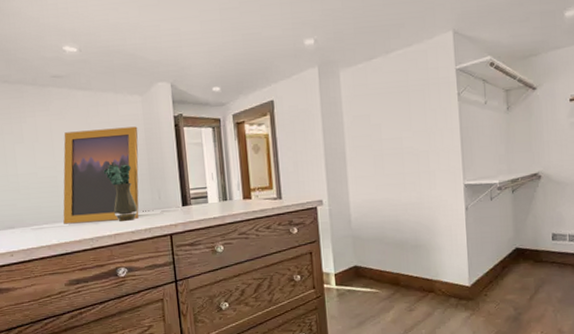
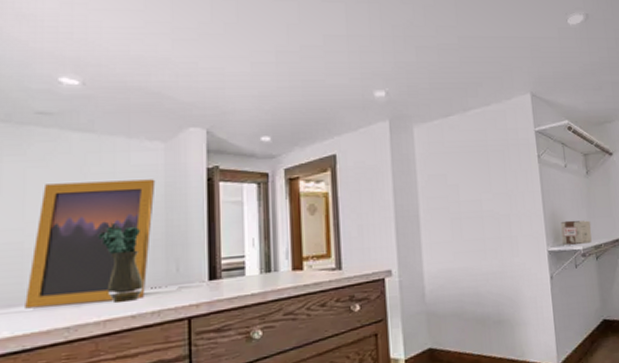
box: none [477,155,509,180] -> present [561,220,592,246]

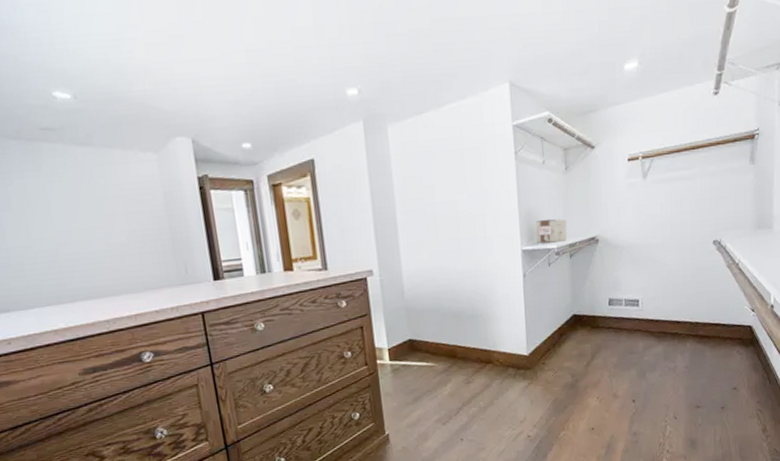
picture frame: present [25,179,156,309] -> none [62,189,163,305]
vase: present [97,222,144,304] -> none [115,230,161,301]

